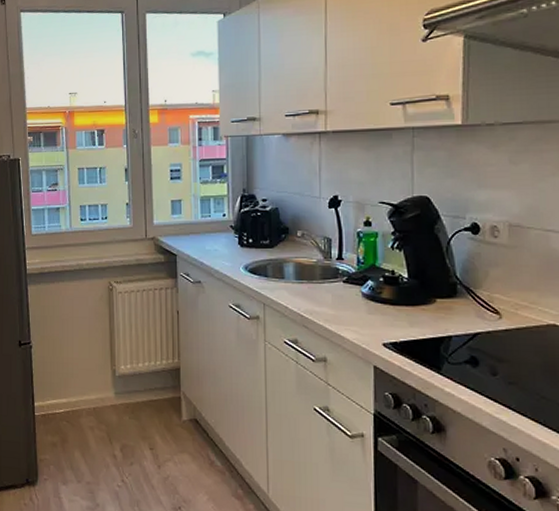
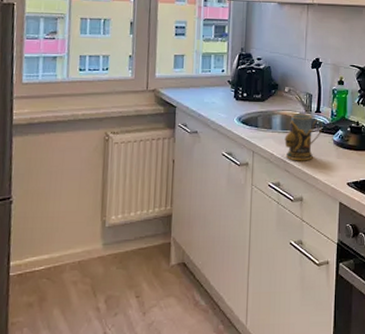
mug: none [300,261,347,316] -> present [284,114,323,161]

